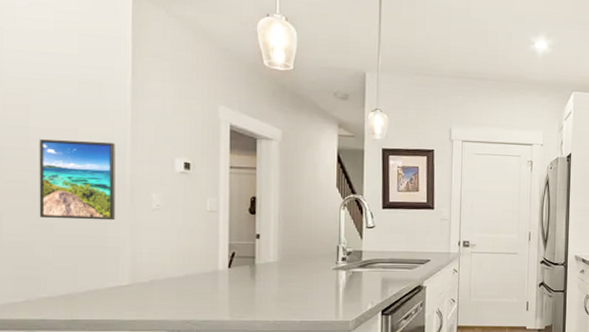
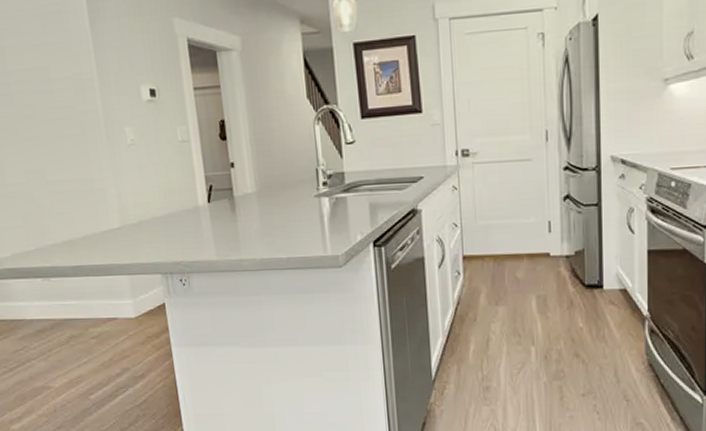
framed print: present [39,139,115,221] -> none [19,76,97,165]

